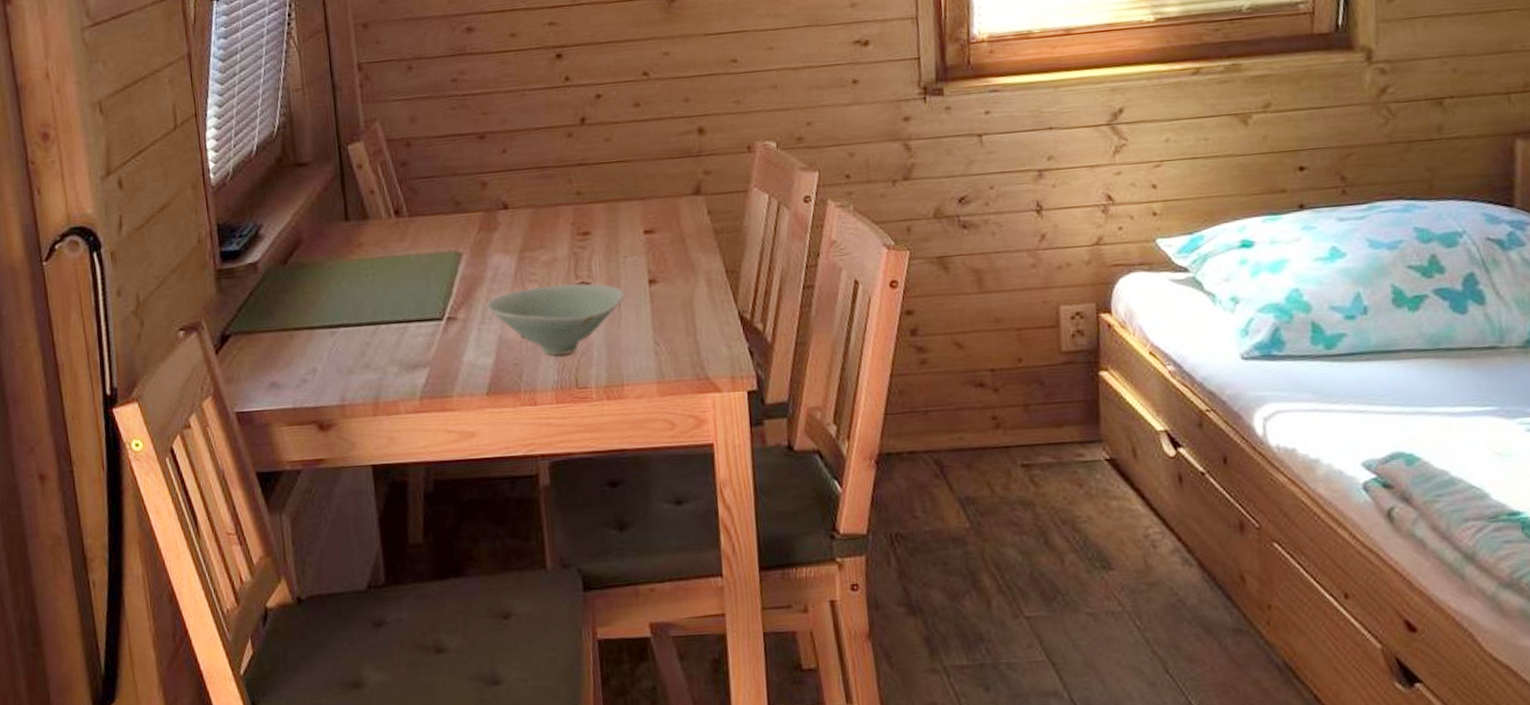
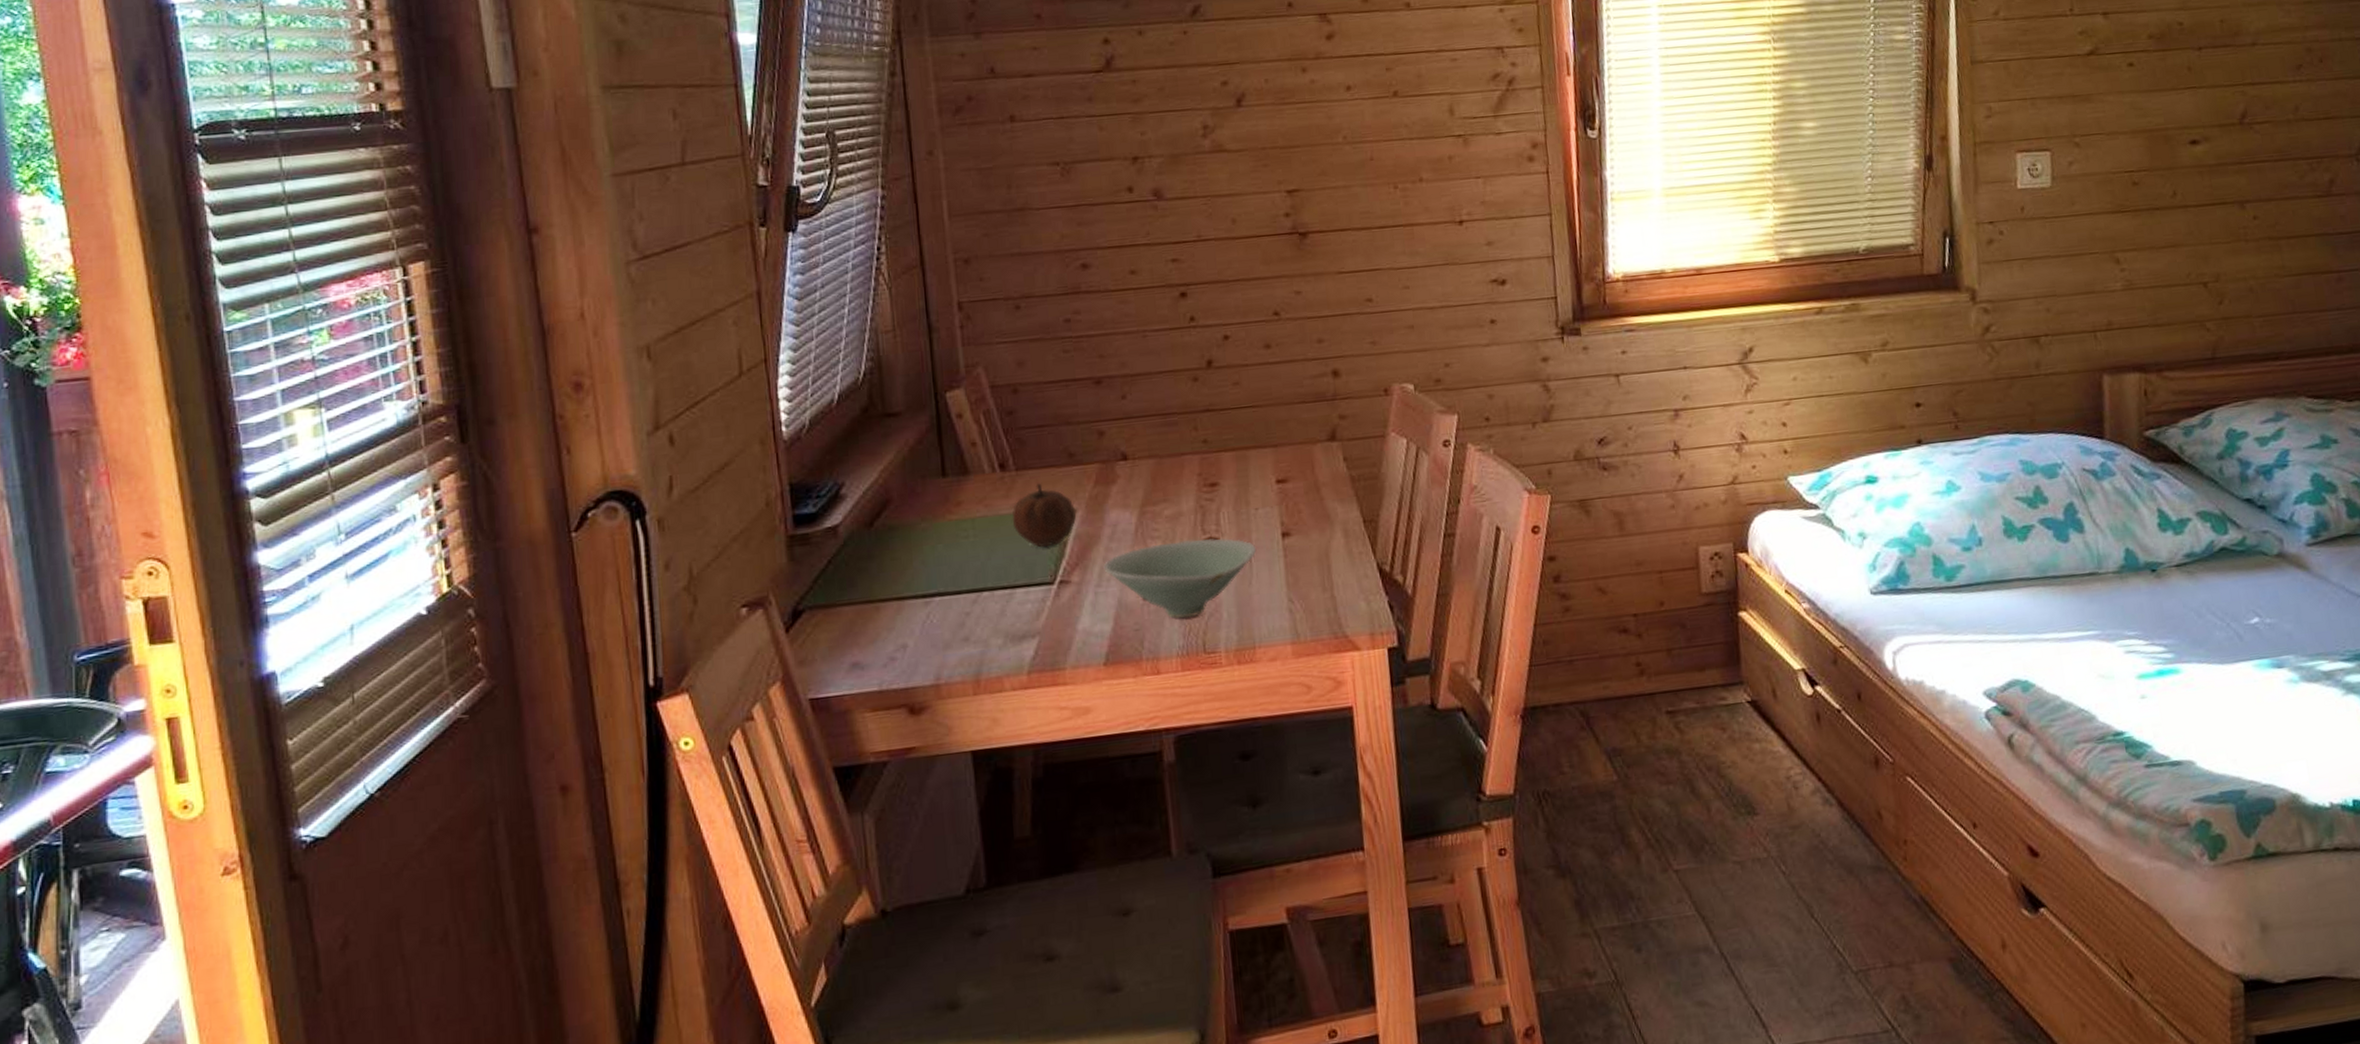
fruit: none [405,228,462,287] -> present [1012,482,1076,548]

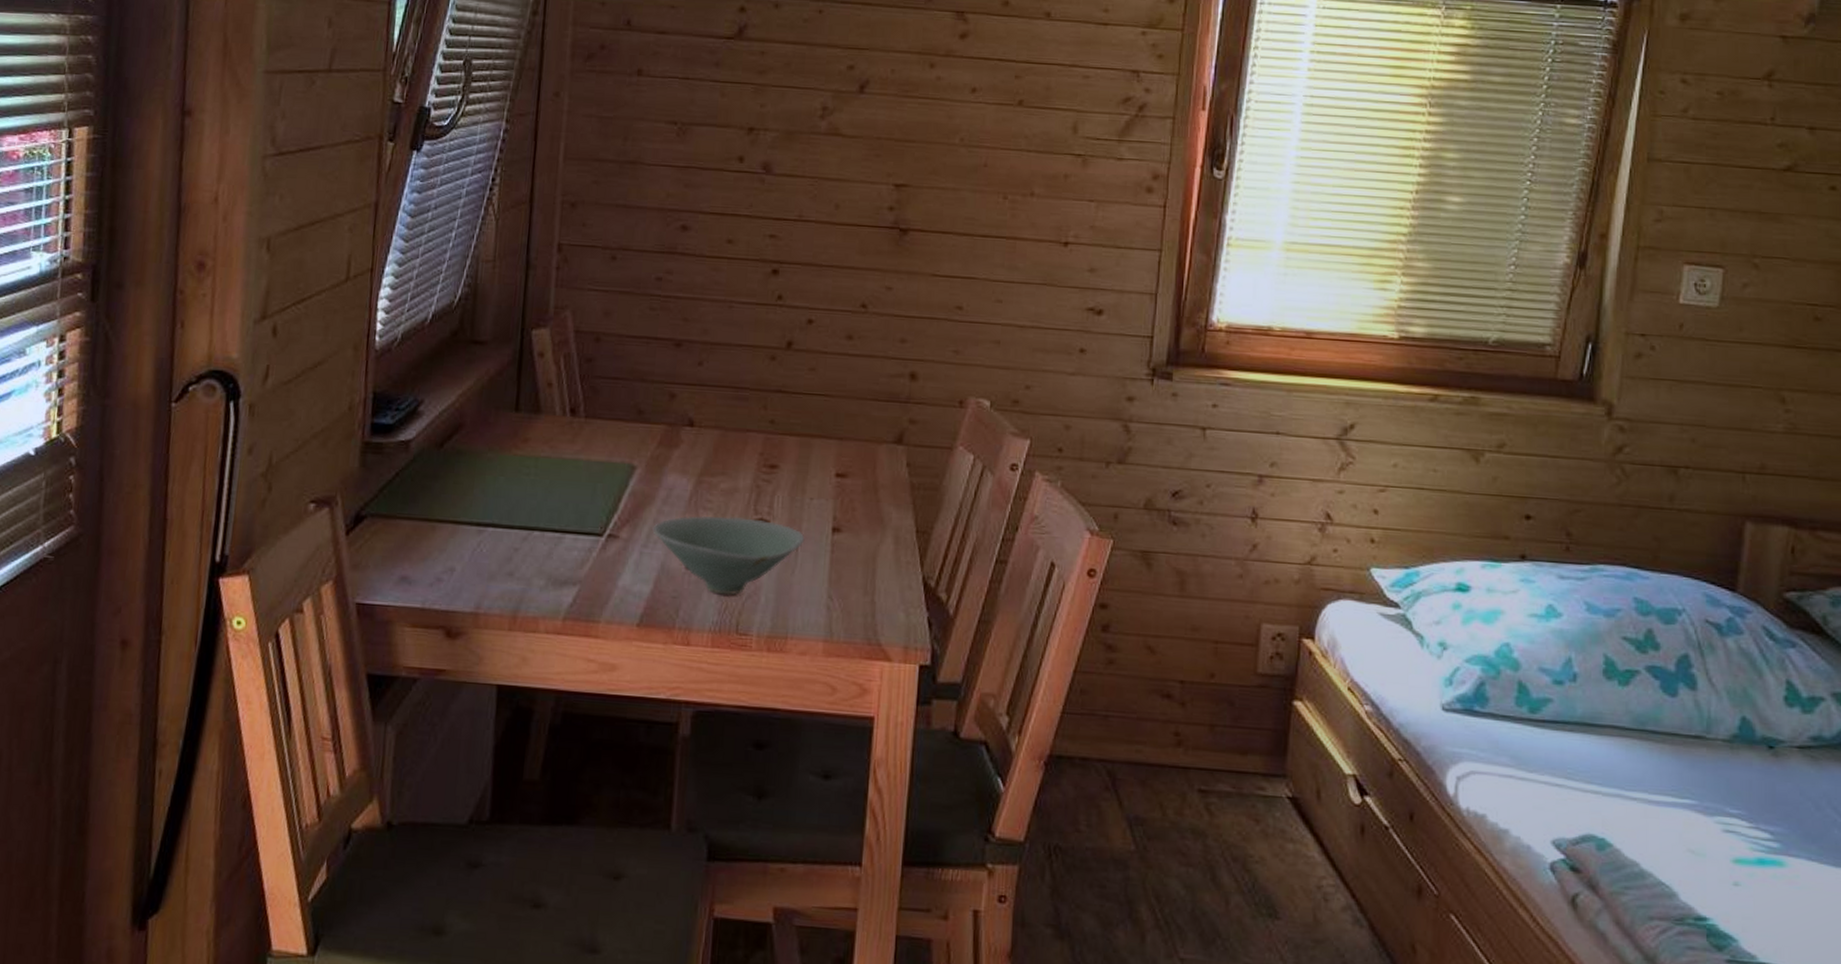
fruit: present [1012,482,1076,548] -> none [573,433,636,499]

